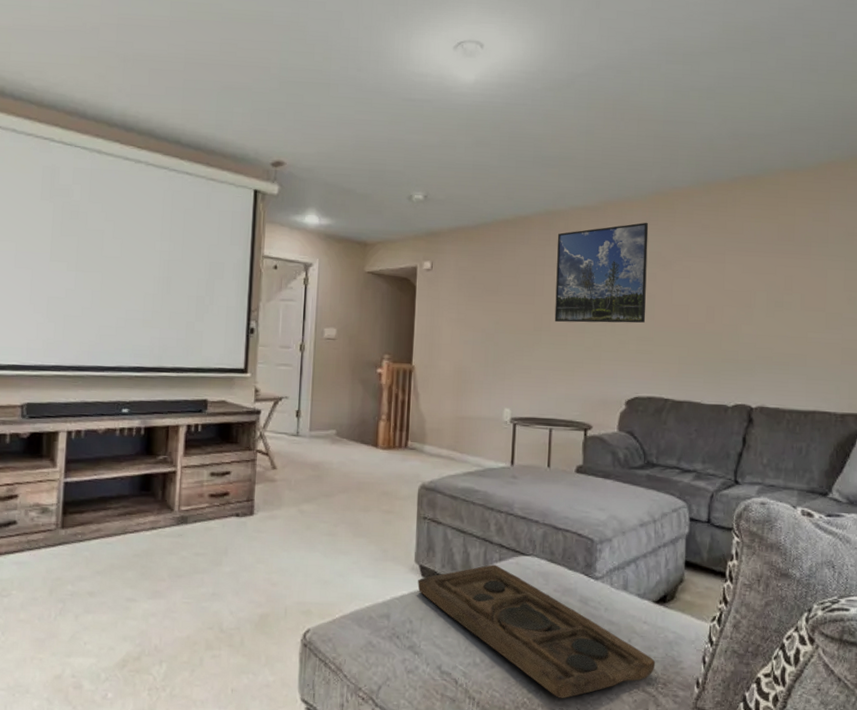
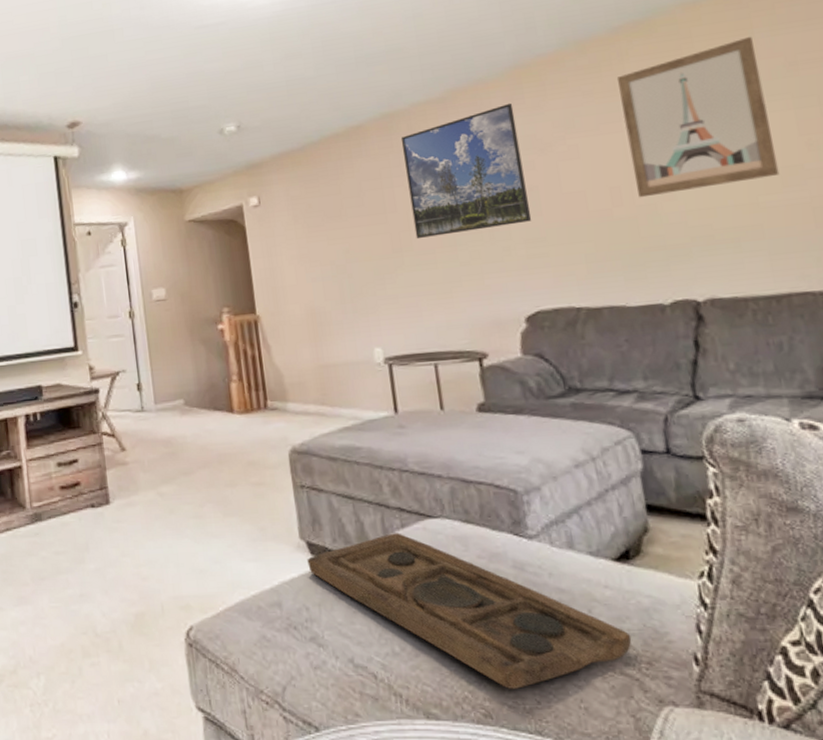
wall art: none [726,206,828,319] -> present [616,36,780,198]

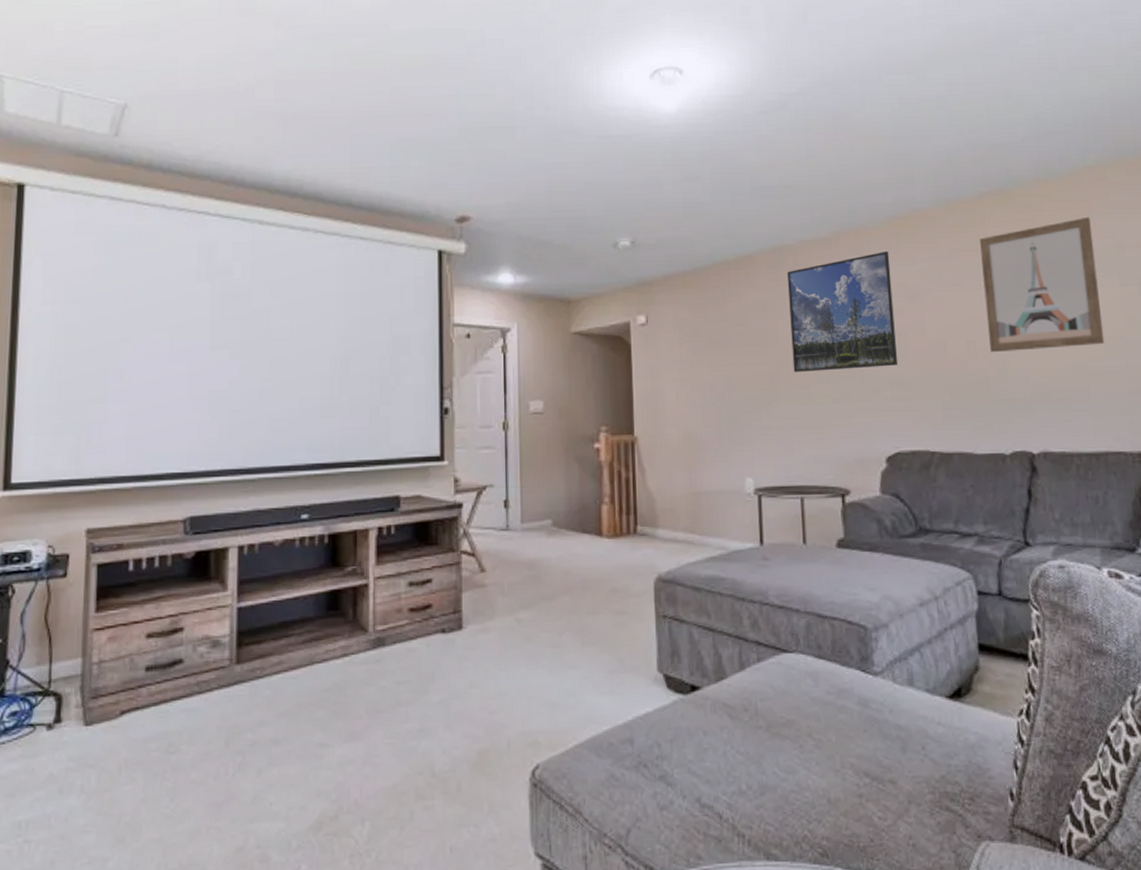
decorative tray: present [307,533,632,689] -> none [663,667,958,827]

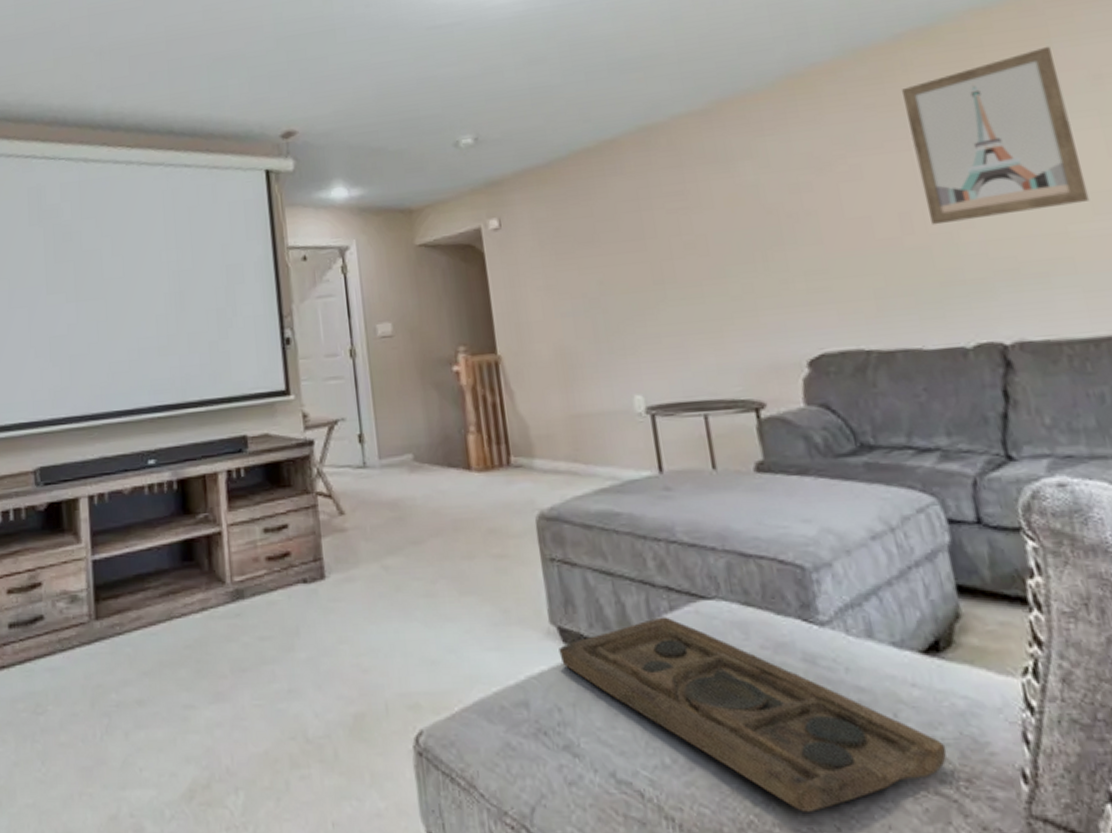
decorative tray: none [663,667,958,827] -> present [559,617,947,812]
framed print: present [786,250,898,373] -> none [660,116,812,270]

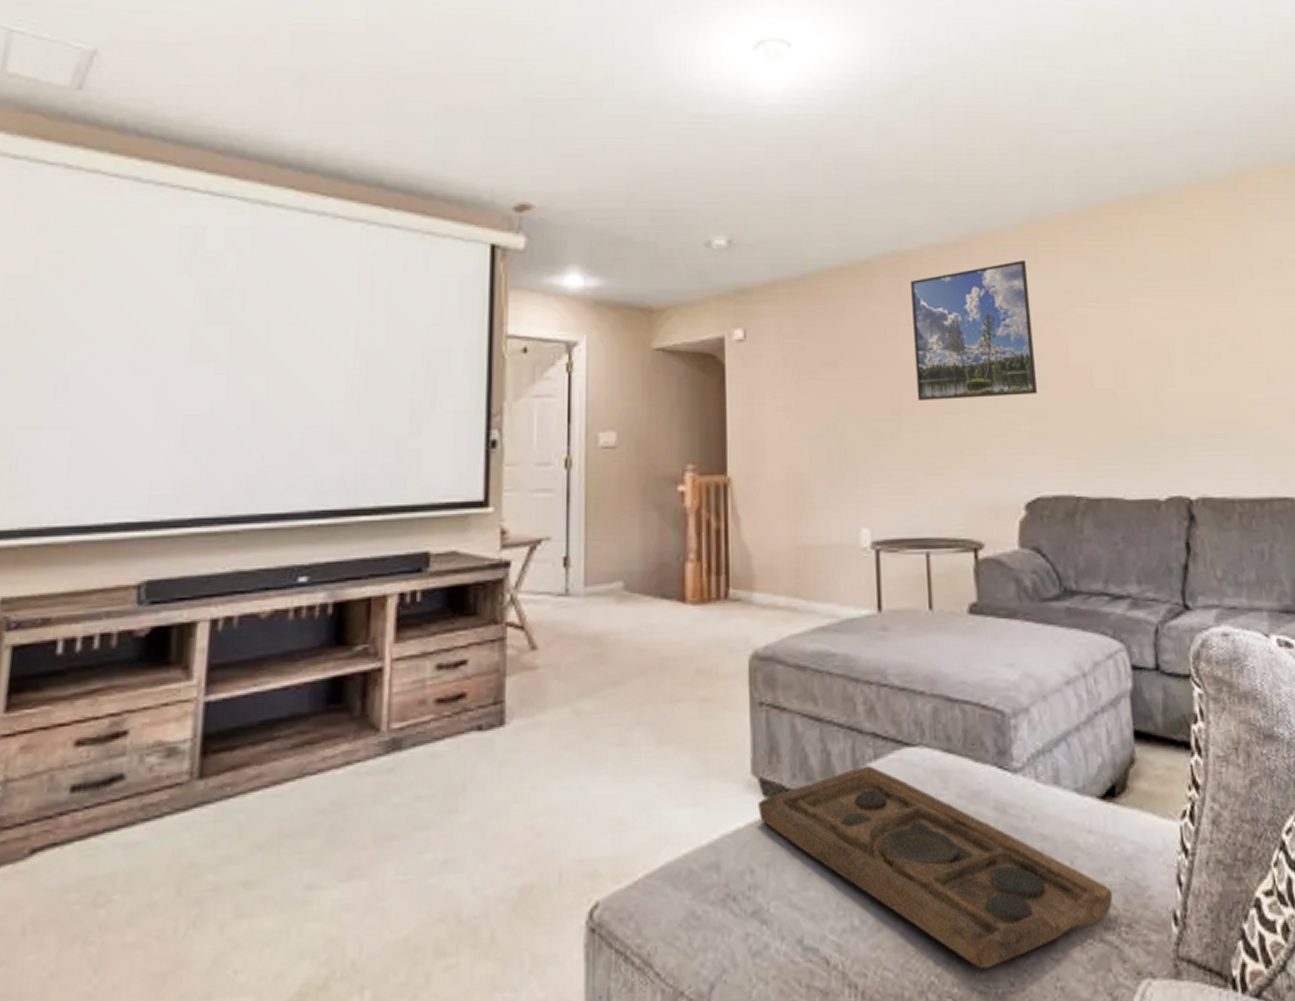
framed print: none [660,116,812,270] -> present [909,259,1038,402]
wall art: present [901,46,1090,225] -> none [1126,227,1266,381]

